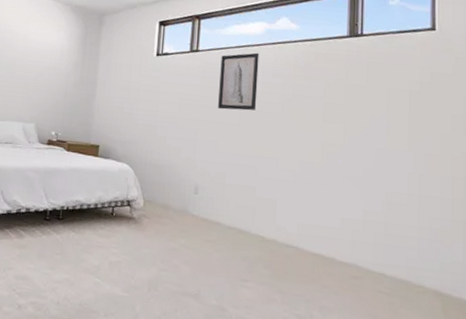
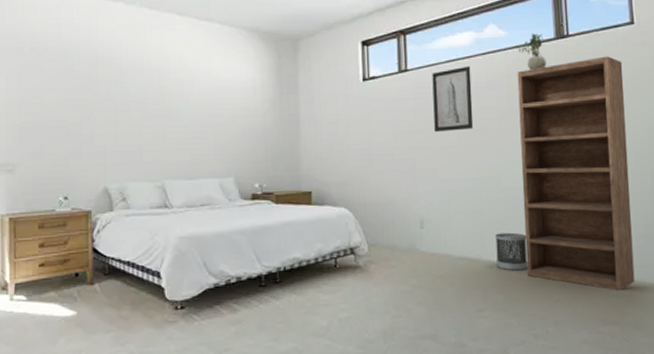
wastebasket: none [265,210,299,251] -> present [495,232,528,271]
bookshelf: none [296,58,419,290] -> present [517,56,635,290]
potted plant: none [306,29,337,64] -> present [515,33,547,70]

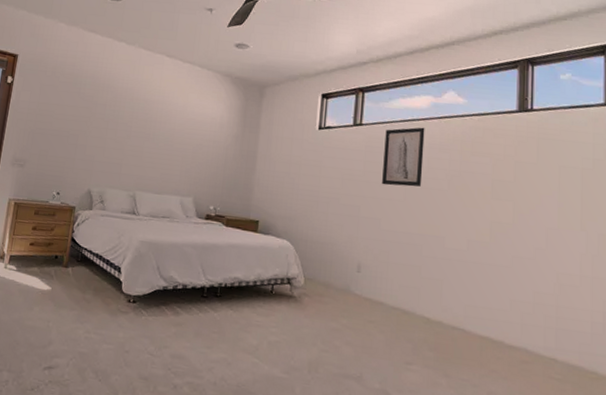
wastebasket: present [495,232,528,271] -> none [430,291,466,333]
potted plant: present [515,33,547,70] -> none [474,104,506,139]
bookshelf: present [517,56,635,290] -> none [463,134,591,376]

